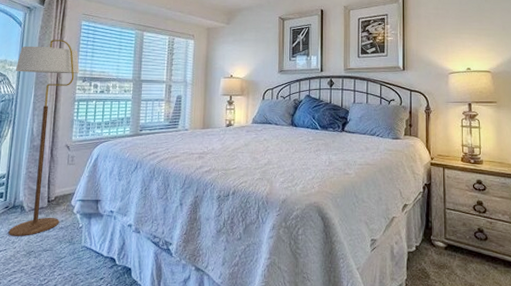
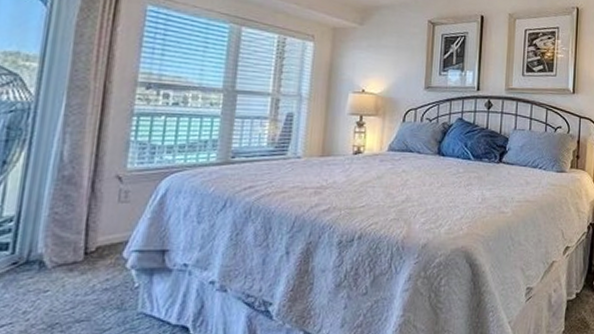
floor lamp: present [8,40,79,236] -> none [16,28,141,304]

